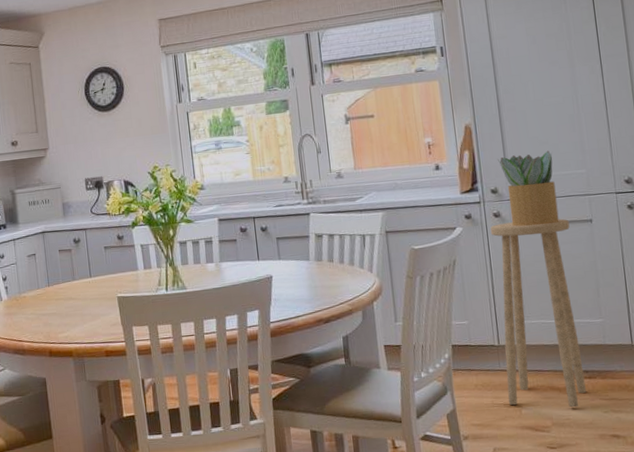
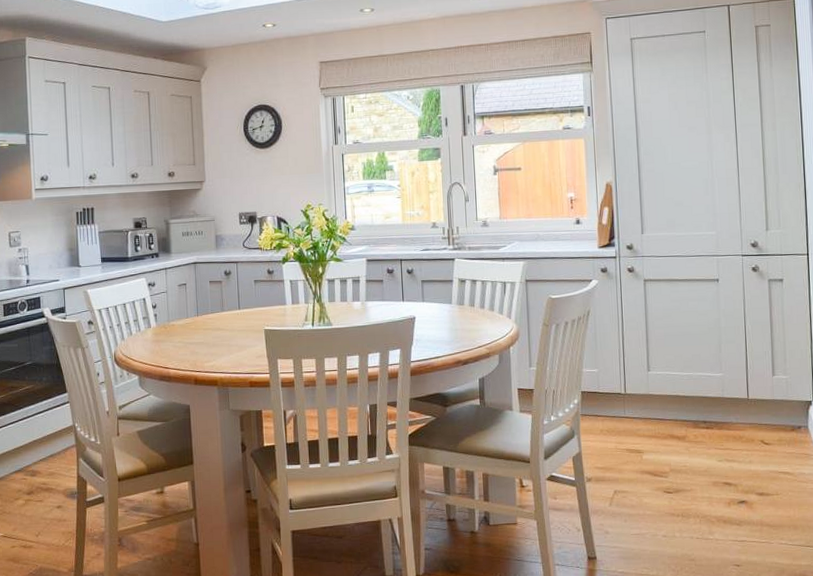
stool: present [490,218,586,408] -> none [623,277,703,456]
potted plant: present [497,150,559,227] -> none [634,211,688,283]

